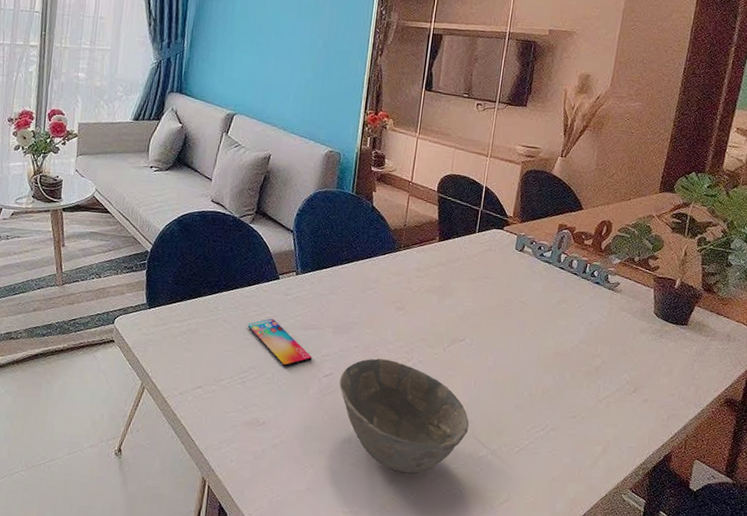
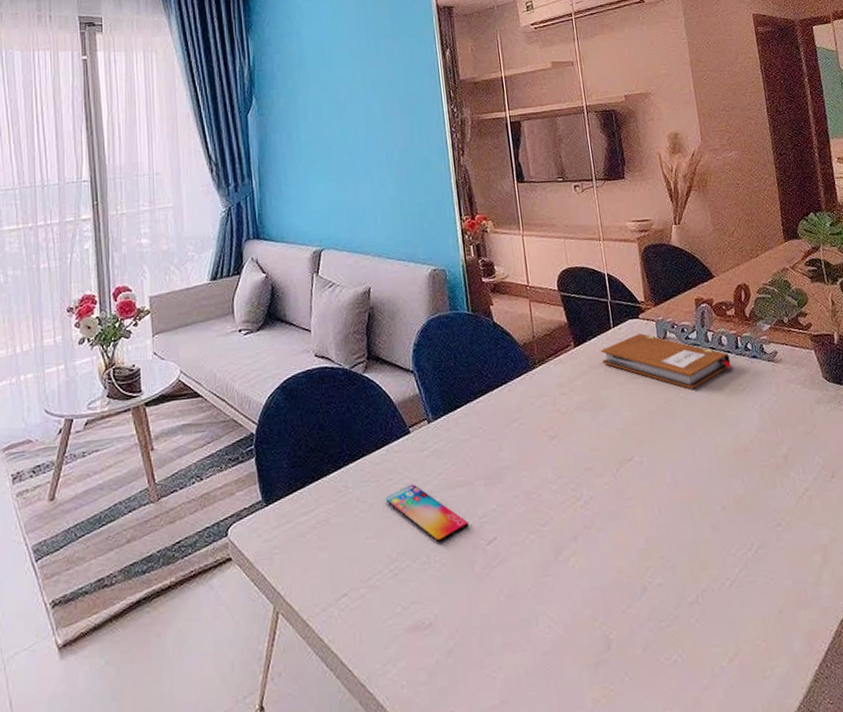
bowl: present [339,358,470,473] -> none [506,503,669,649]
notebook: none [460,242,575,297] -> present [601,333,733,389]

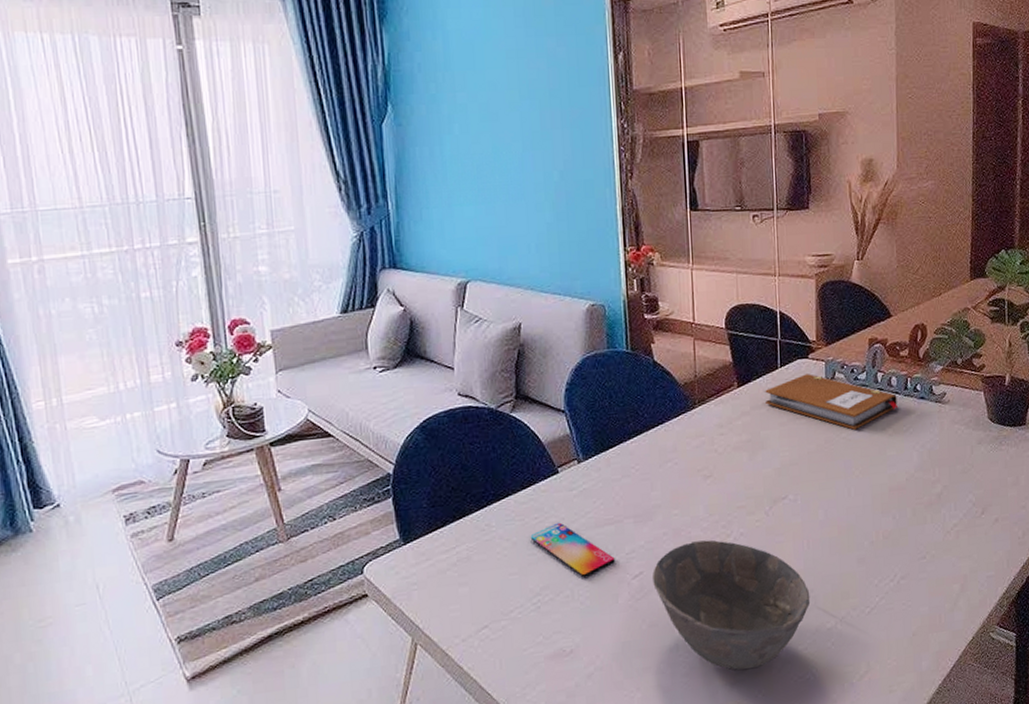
bowl: none [506,503,669,649] -> present [651,540,811,670]

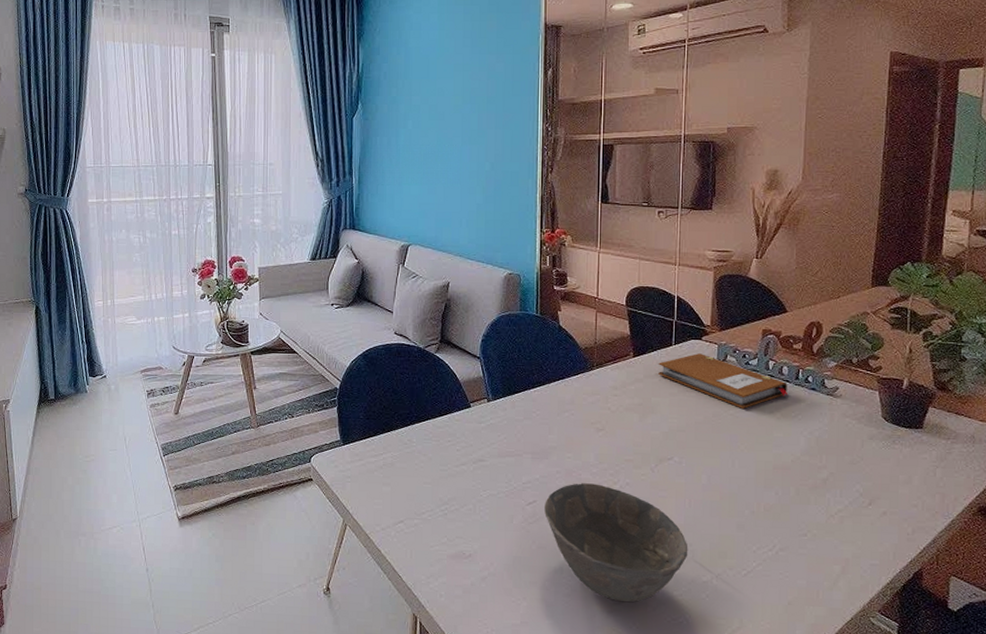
smartphone: present [530,522,615,578] -> none [443,447,513,497]

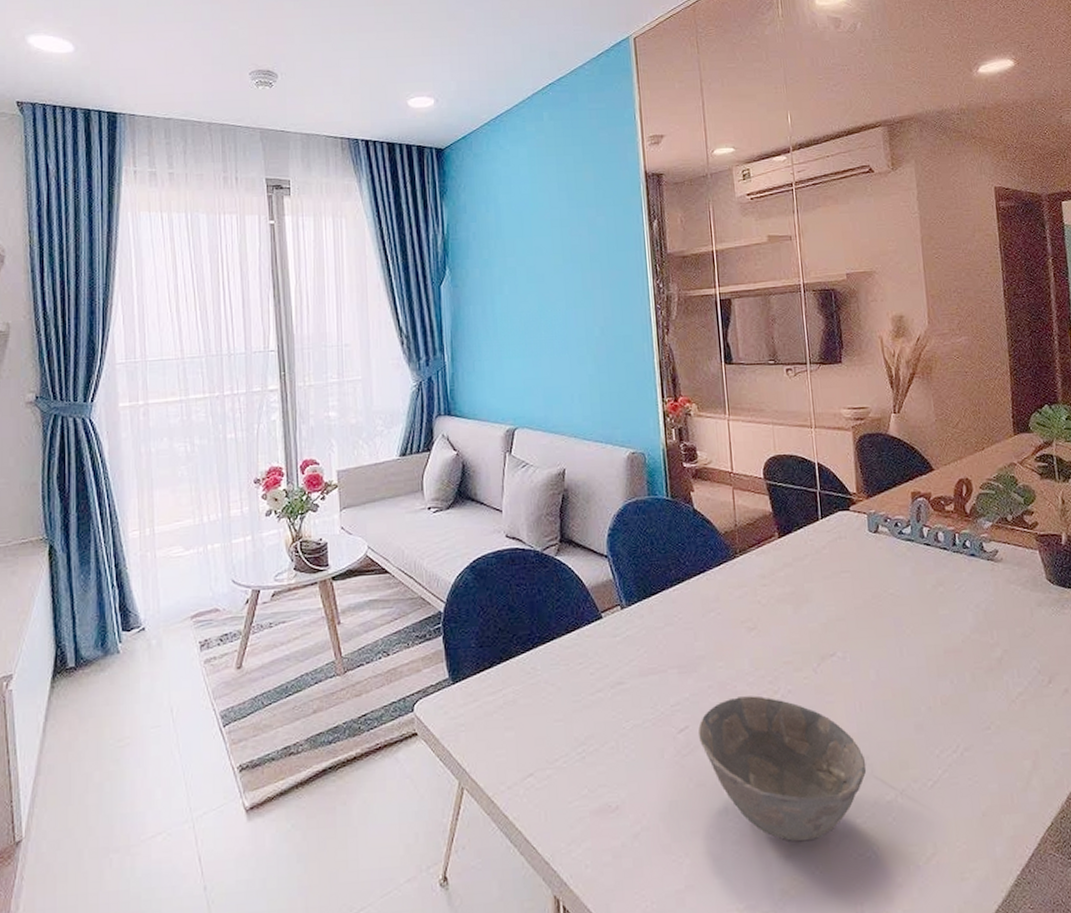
notebook: present [658,353,789,409] -> none [807,526,948,586]

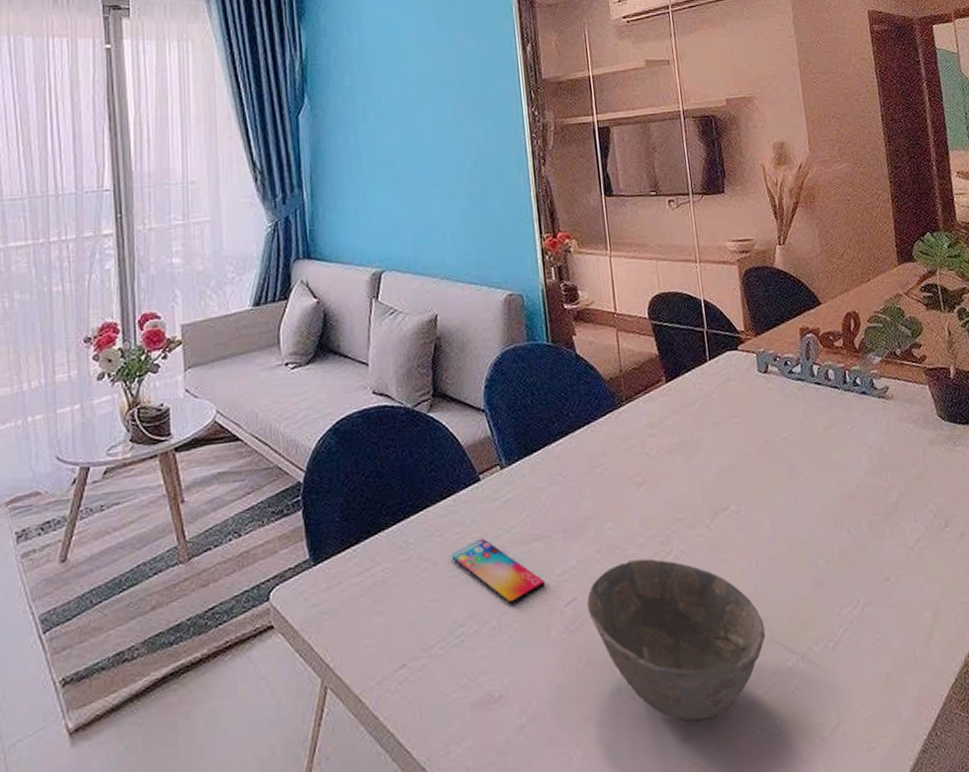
smartphone: none [575,669,660,729] -> present [451,538,545,605]

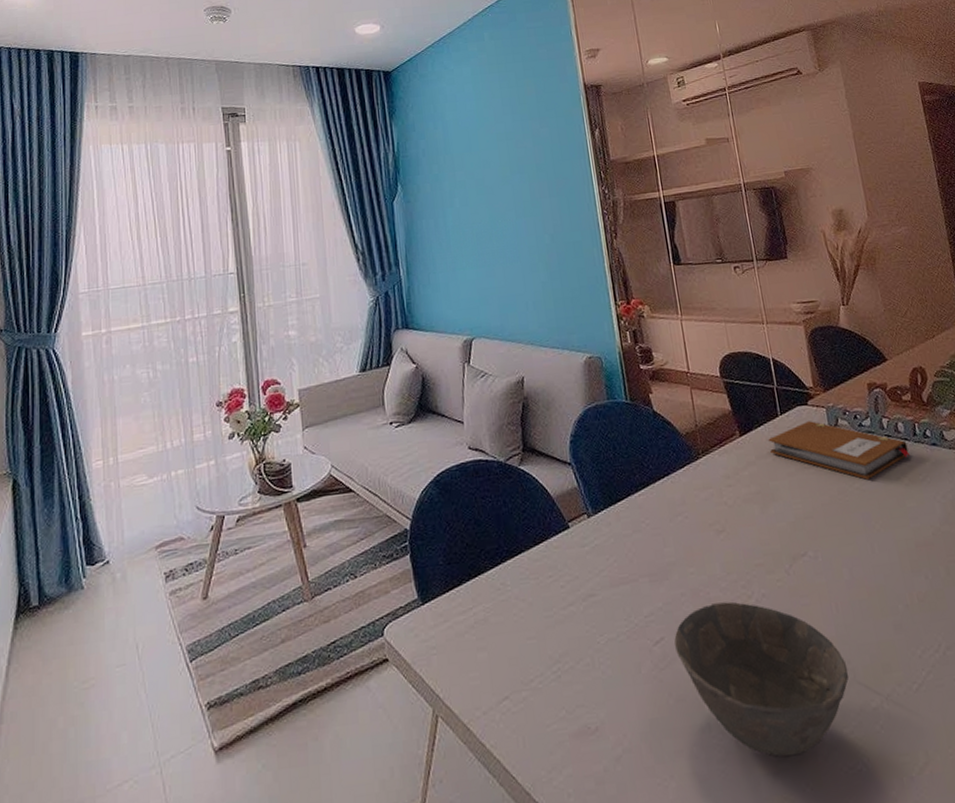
smartphone: present [451,538,545,605] -> none [546,581,634,643]
notebook: none [695,367,840,429] -> present [768,421,911,480]

